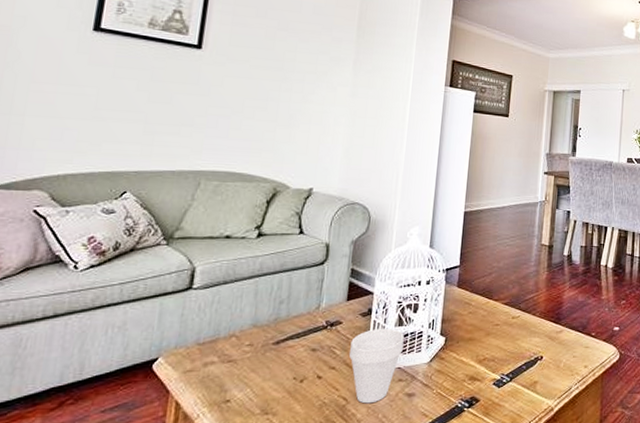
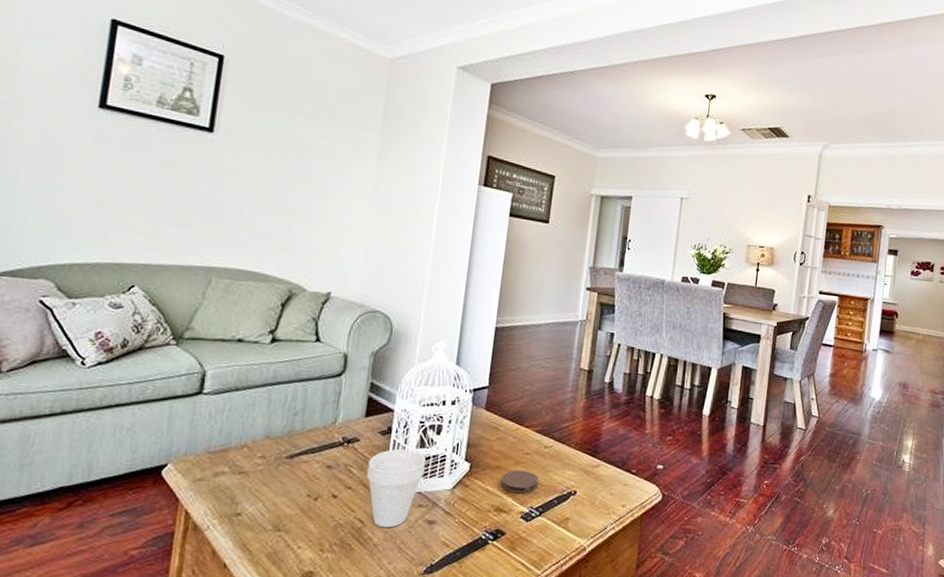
coaster: none [474,340,508,363] -> present [501,470,538,494]

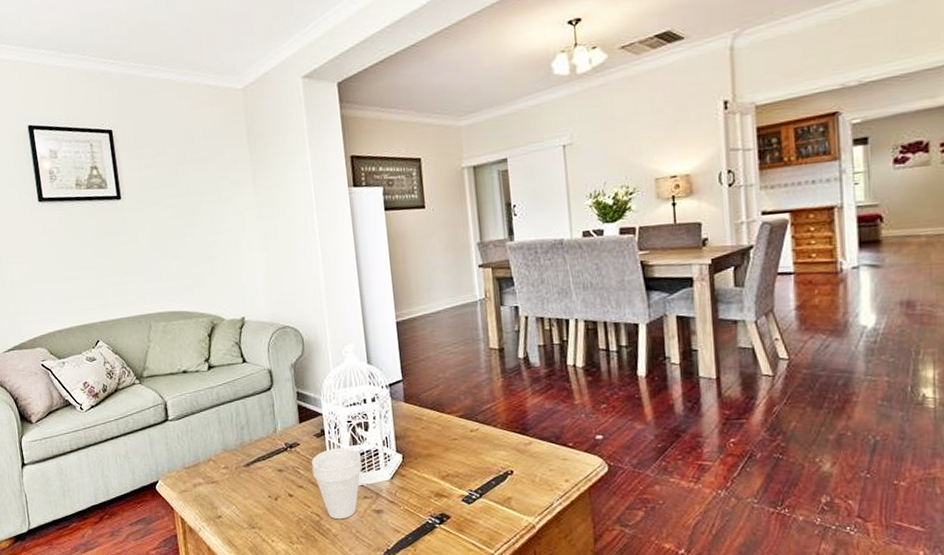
coaster: present [501,470,538,494] -> none [435,455,472,479]

